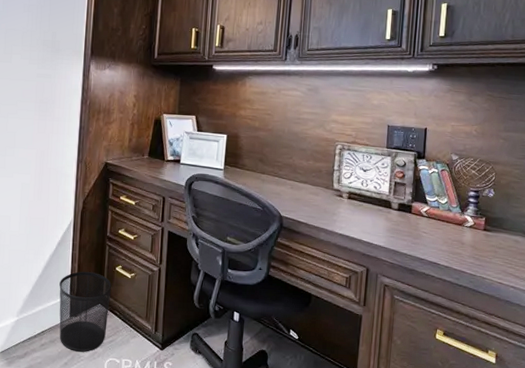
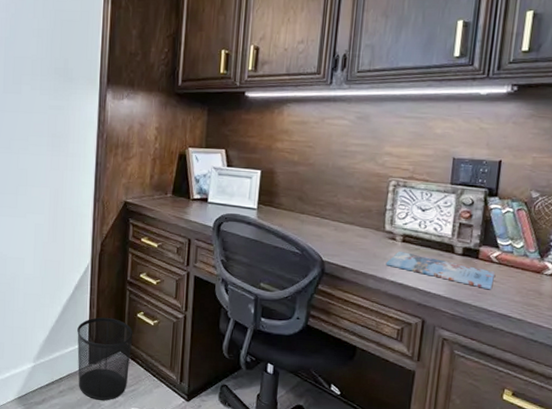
magazine: none [335,206,425,241] -> present [386,251,495,290]

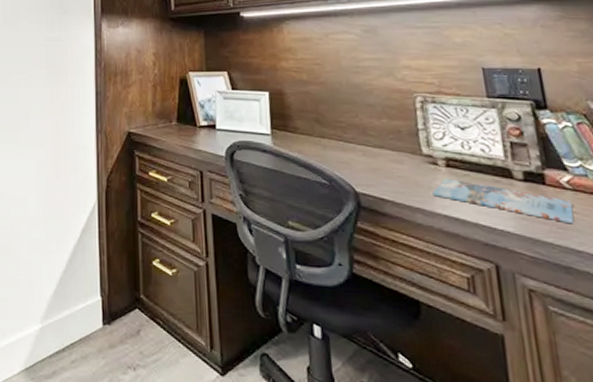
waste bin: present [77,317,132,401] -> none [87,266,150,374]

